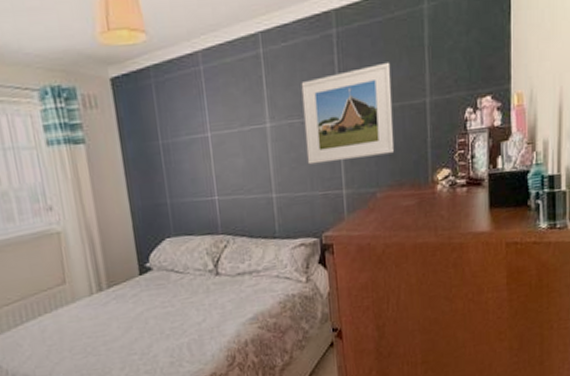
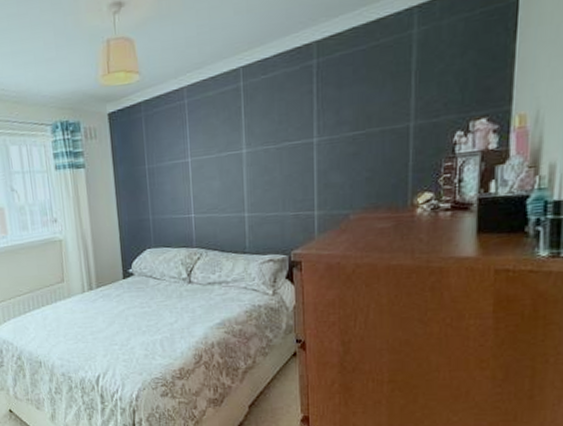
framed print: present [301,62,395,165] -> none [278,88,372,187]

